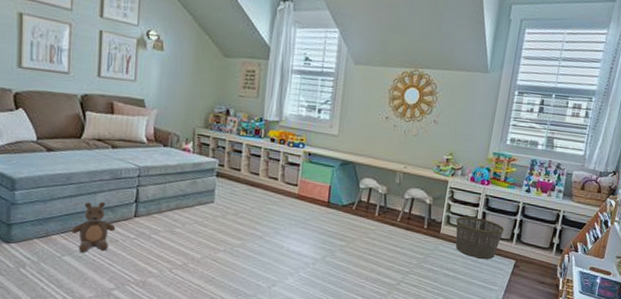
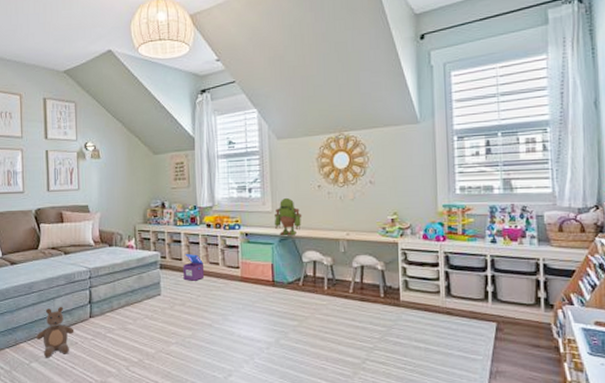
toy box: none [237,165,263,193] -> present [181,254,205,281]
toy robot: none [338,123,366,162] -> present [274,197,302,236]
basket: present [455,214,505,259] -> none [415,276,476,325]

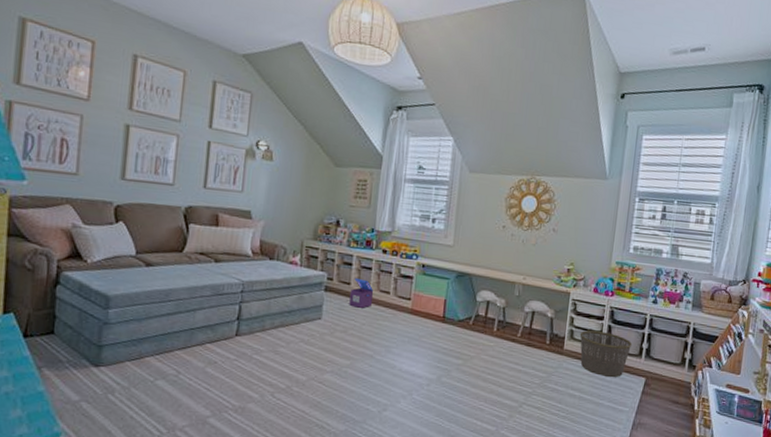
teddy bear: present [36,306,75,358] -> none [167,319,215,377]
toy robot: present [274,197,302,236] -> none [453,233,483,273]
basket: none [415,276,476,325] -> present [580,328,633,377]

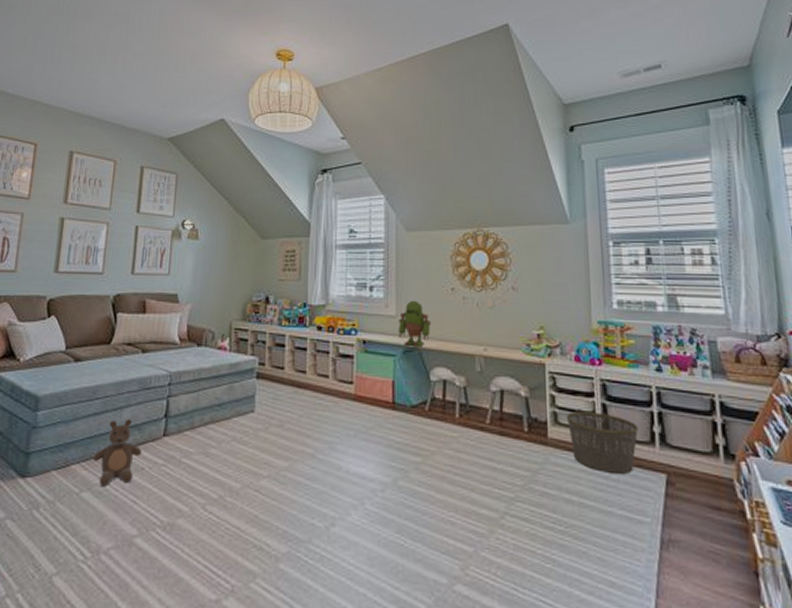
teddy bear: none [167,319,215,377] -> present [93,418,142,487]
toy box: present [347,279,374,308] -> none [281,362,311,397]
toy robot: none [453,233,483,273] -> present [397,300,432,347]

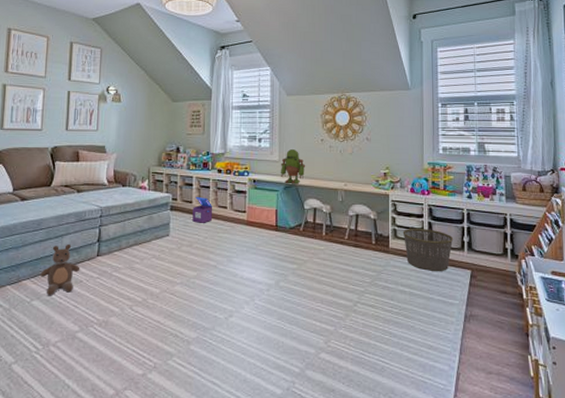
toy box: none [281,362,311,397] -> present [190,197,213,223]

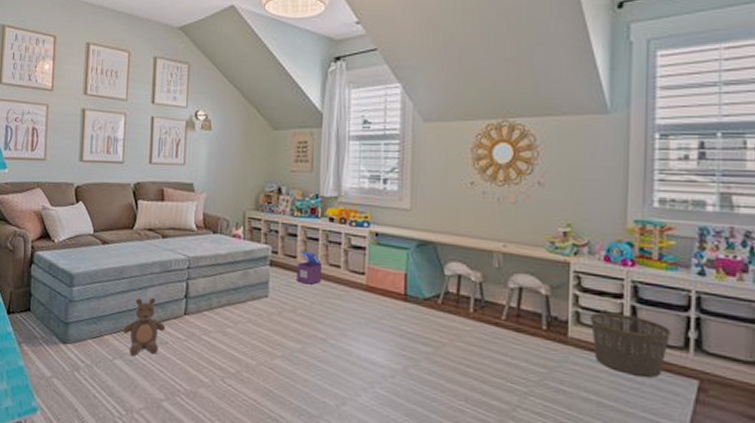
toy robot: present [280,148,306,184] -> none [411,193,448,242]

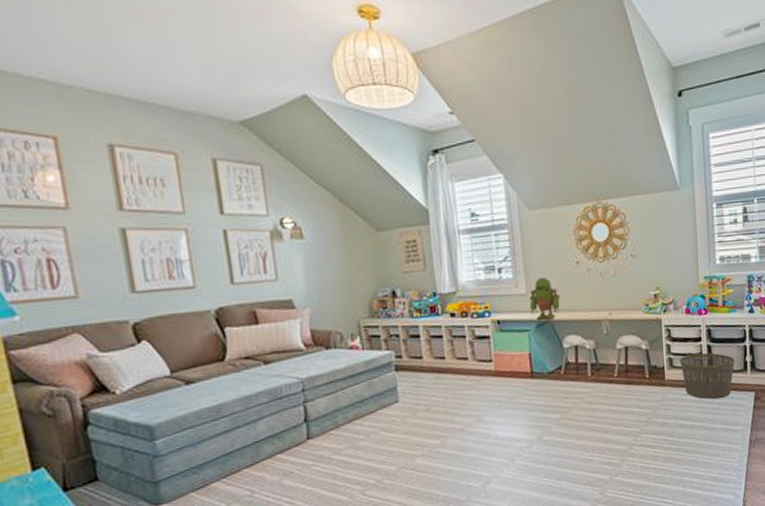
teddy bear: present [123,297,166,356] -> none [234,429,288,497]
toy box: present [294,251,323,285] -> none [422,349,452,382]
toy robot: none [411,193,448,242] -> present [529,276,561,321]

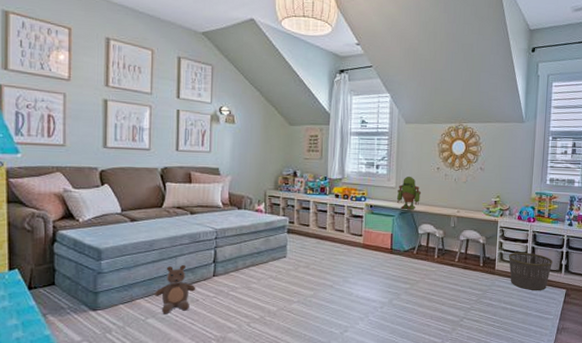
teddy bear: none [234,429,288,497] -> present [155,264,196,314]

